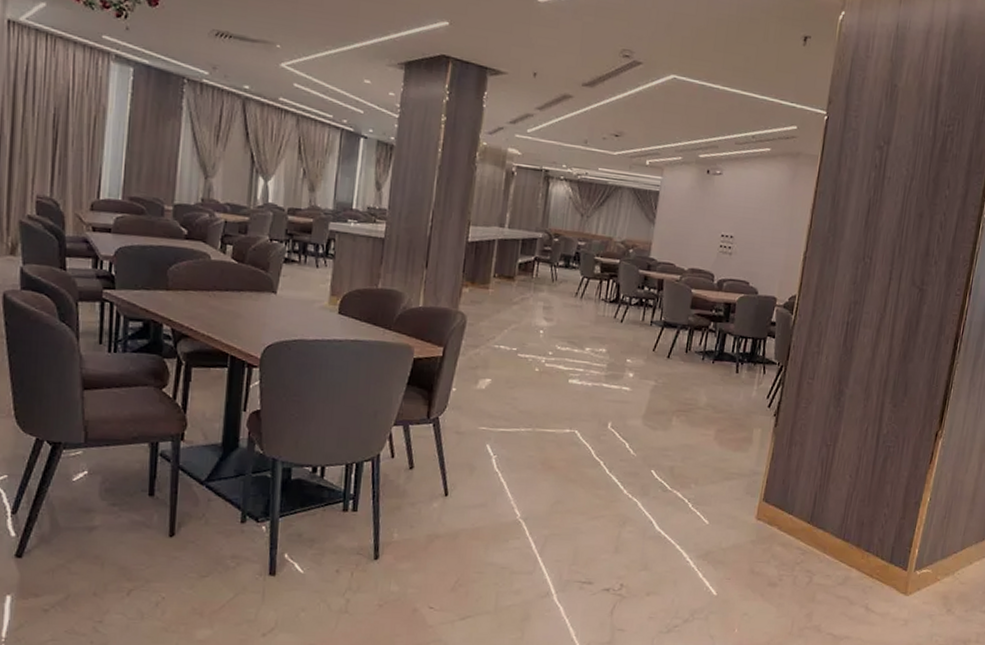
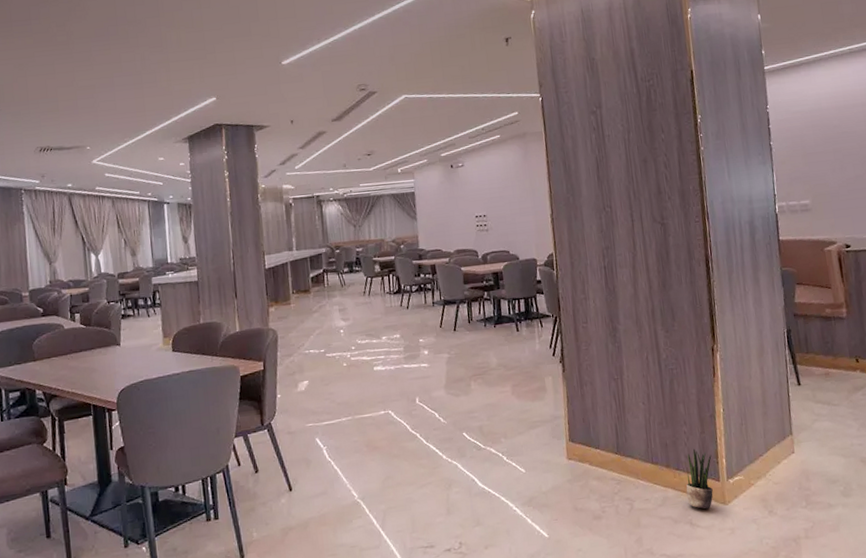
potted plant: none [869,533,906,596] -> present [686,448,713,509]

